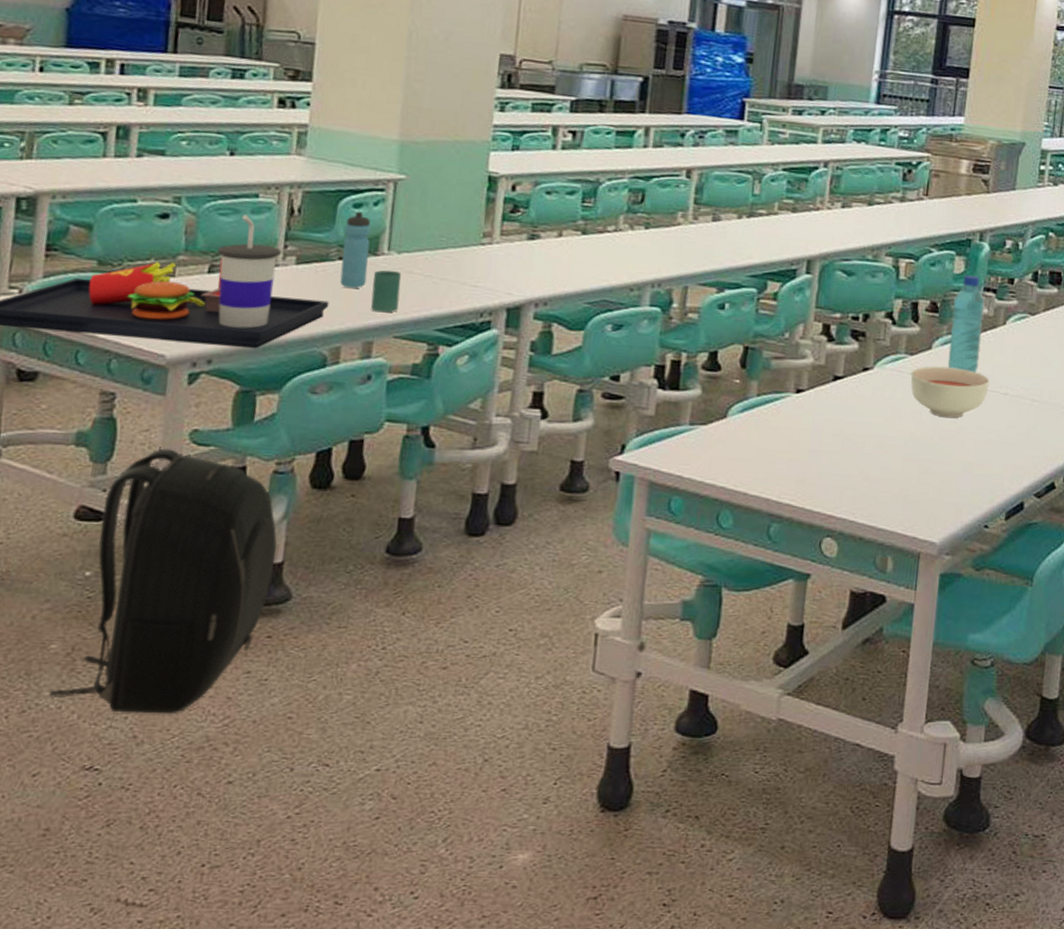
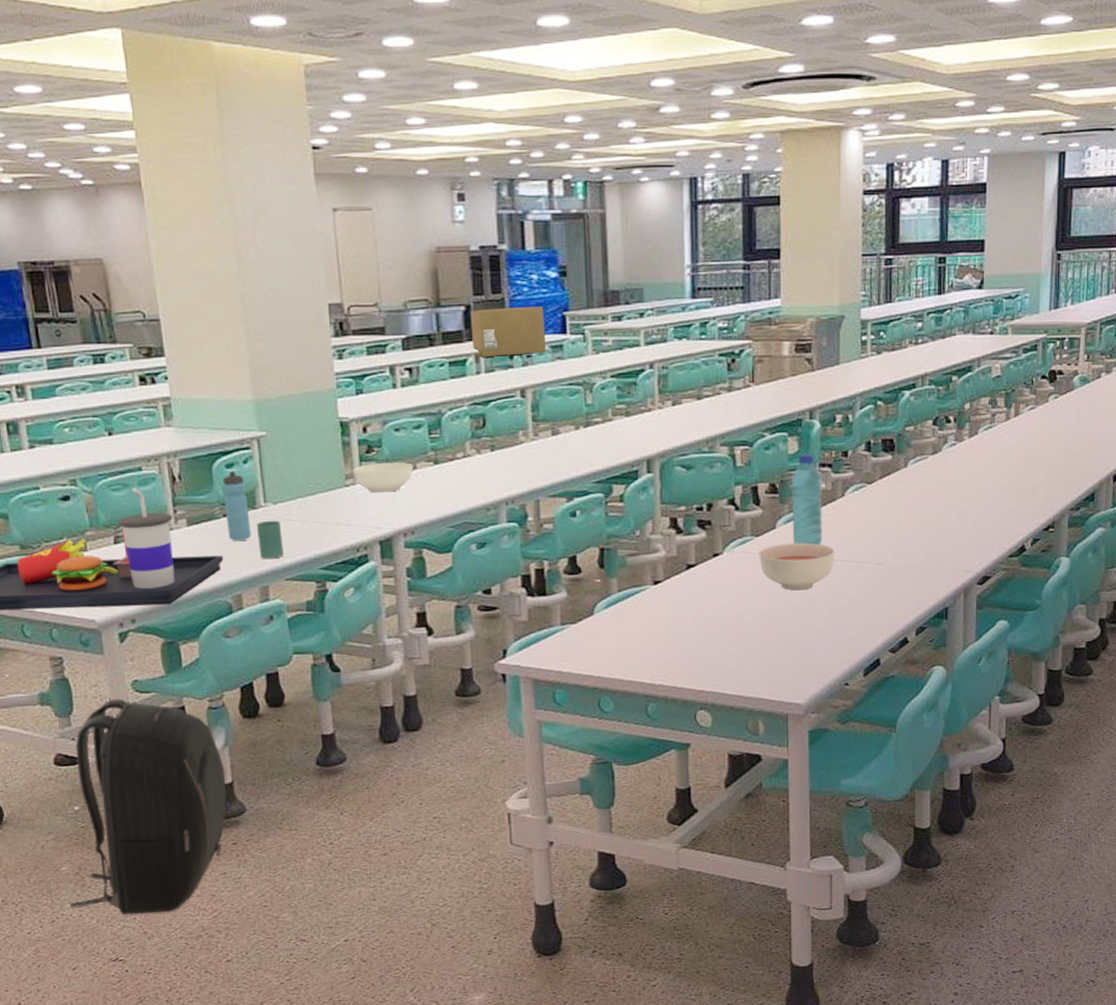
bowl: none [492,224,559,258] -> present [352,462,413,493]
box: none [643,82,725,137] -> present [470,306,546,358]

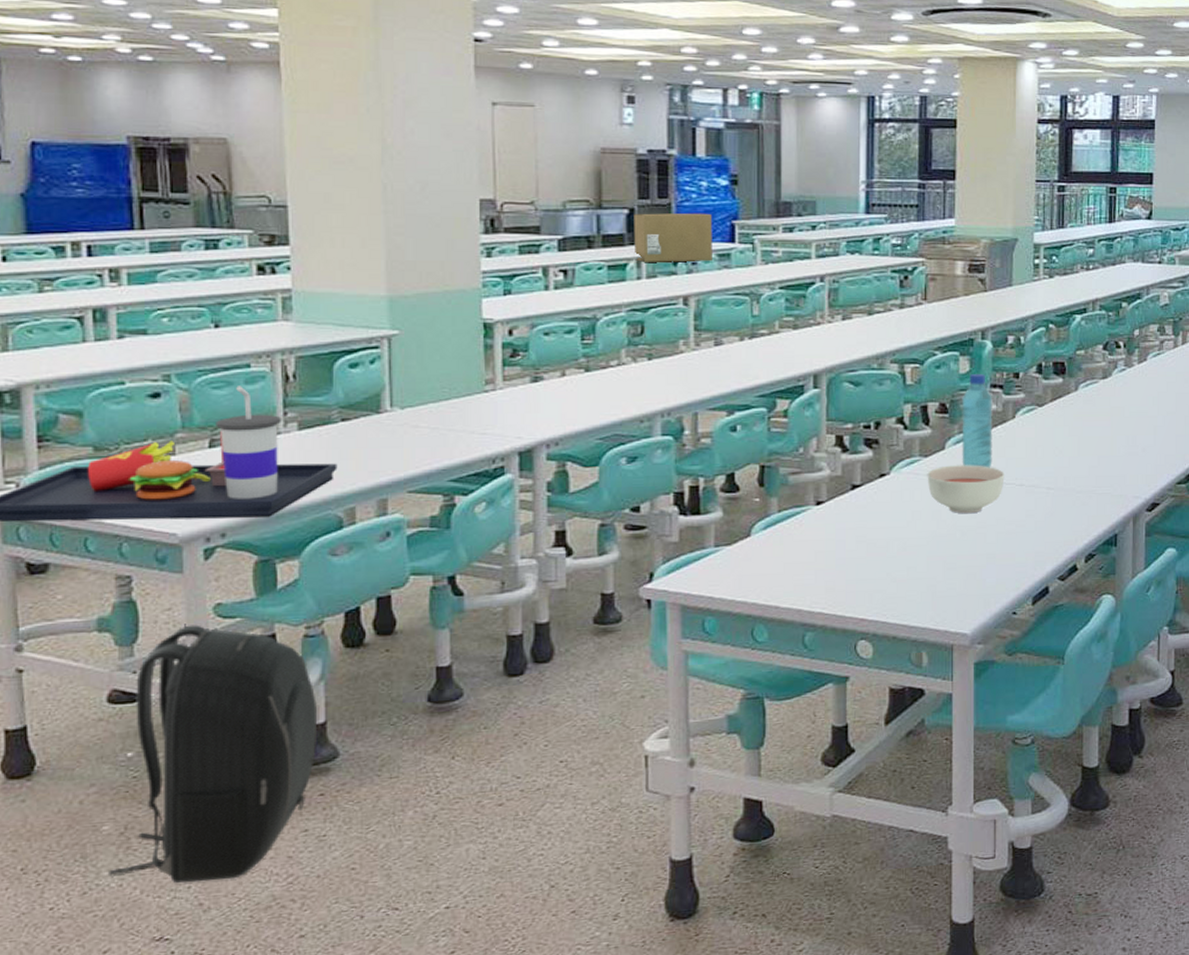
water bottle: present [222,470,251,541] -> none [344,371,372,448]
cup: present [257,520,284,559] -> none [380,426,408,469]
bowl: present [352,462,413,493] -> none [493,367,562,400]

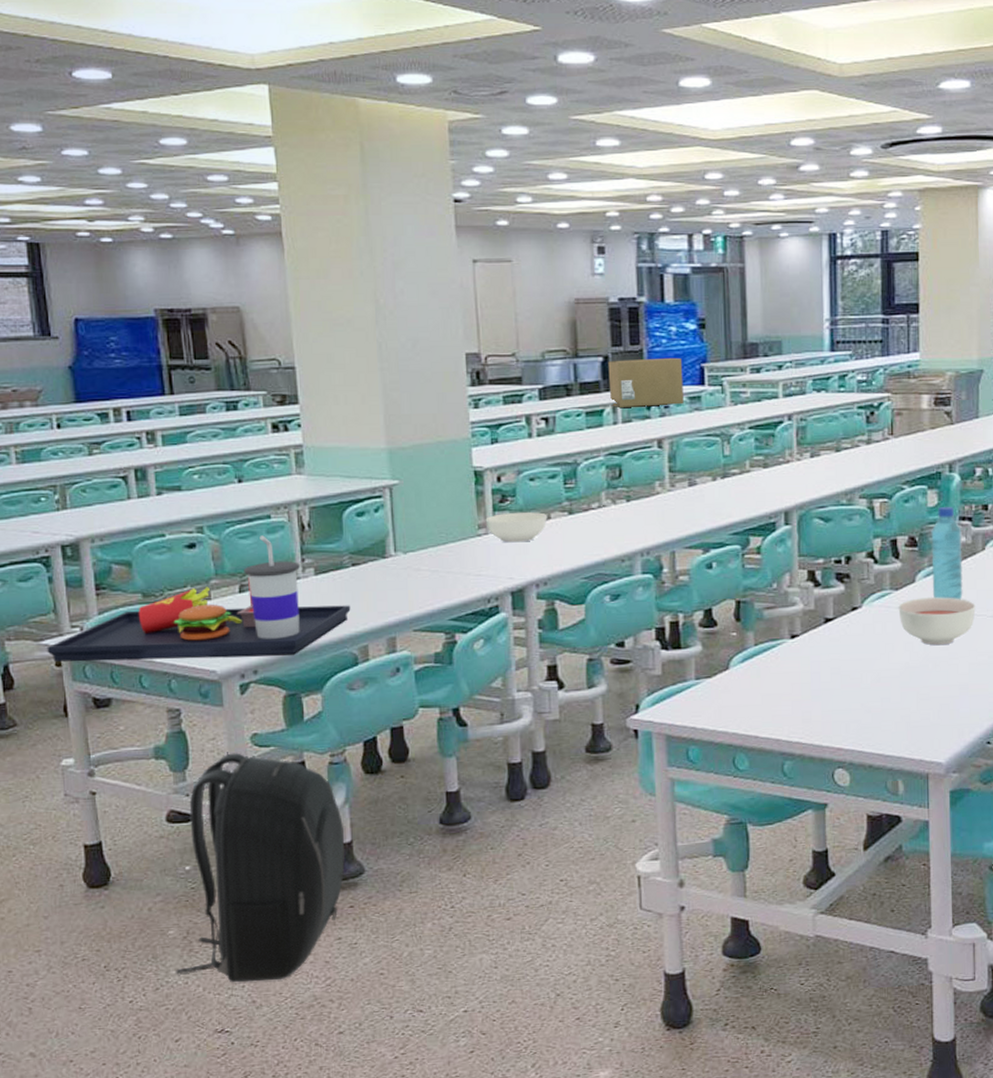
bowl: none [493,367,562,400] -> present [485,511,548,543]

